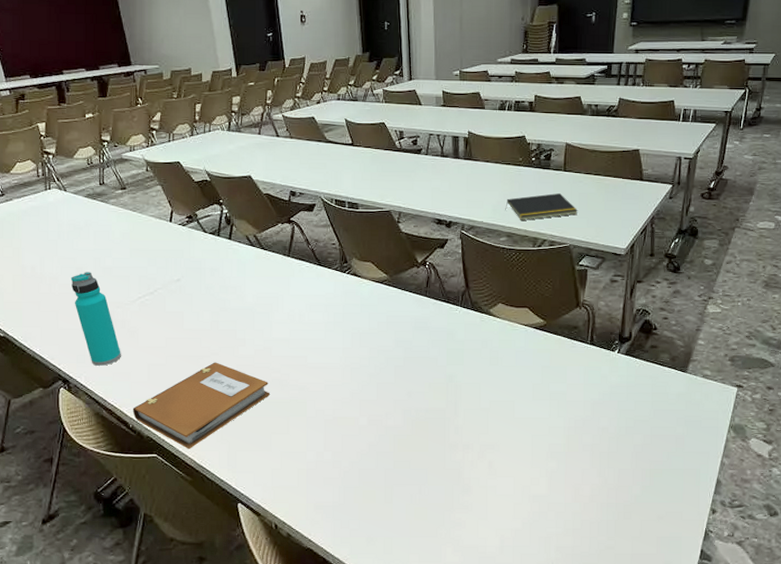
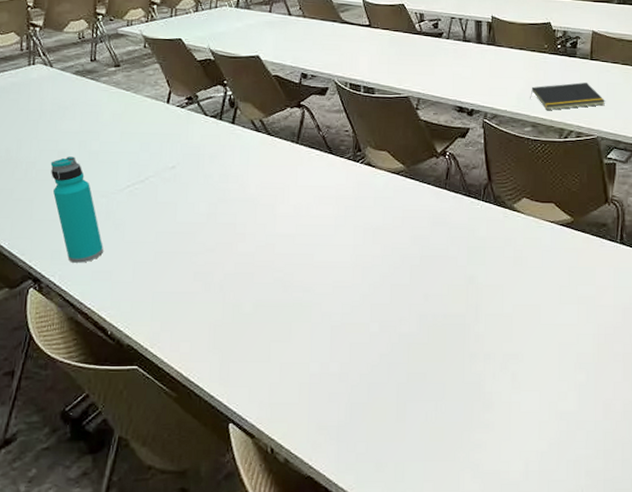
notebook: present [132,362,271,449] -> none [112,260,272,360]

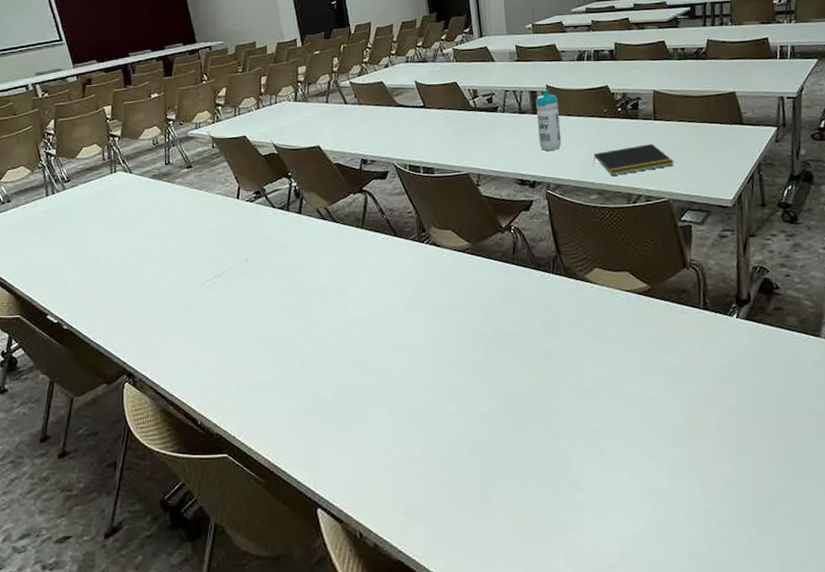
water bottle: present [50,156,103,263] -> none [136,256,188,357]
water bottle: none [480,20,502,80] -> present [535,89,562,151]

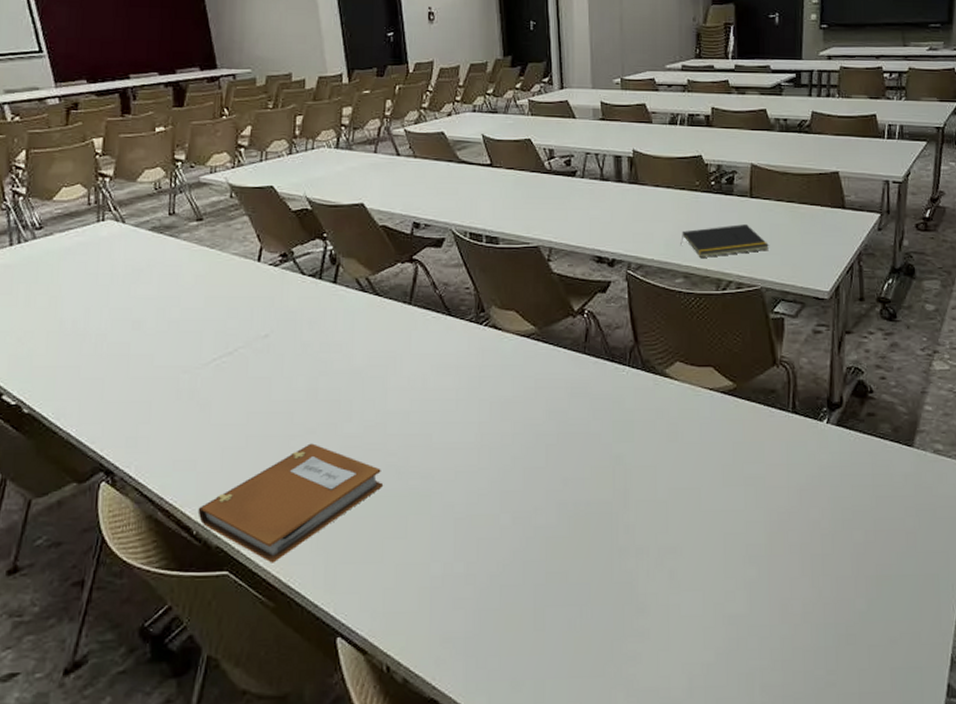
notebook: none [201,347,349,447] -> present [198,443,384,563]
water bottle: present [535,89,562,151] -> none [620,154,647,225]

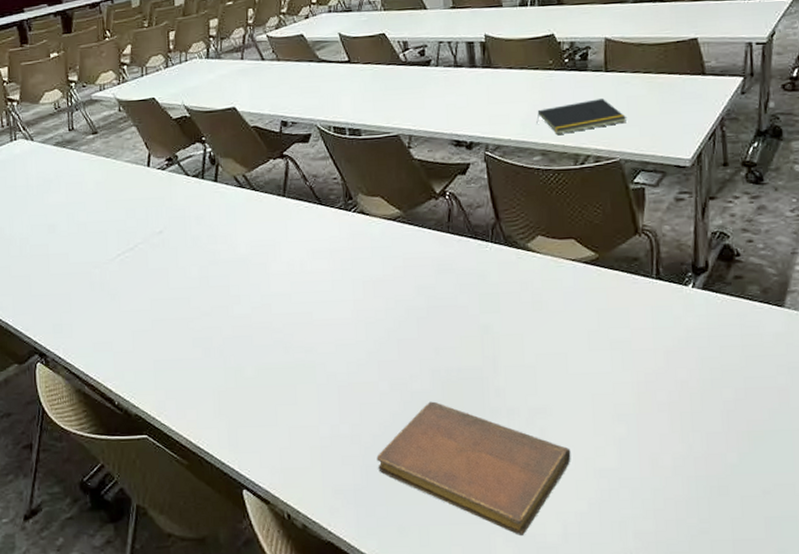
notebook: present [198,443,384,563] -> none [117,324,273,428]
notebook: none [492,538,700,690] -> present [376,401,571,535]

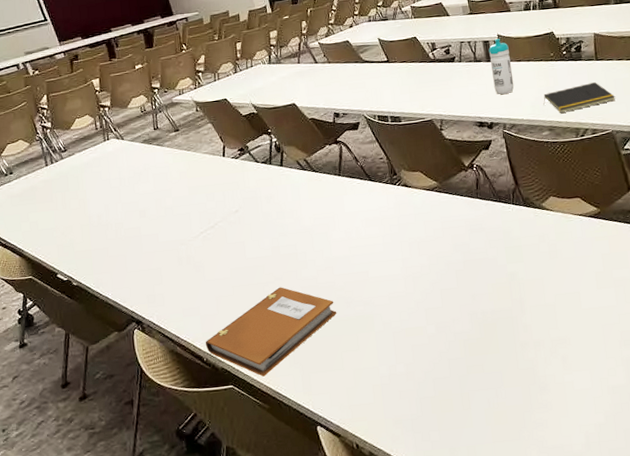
notebook: none [117,324,273,428] -> present [205,287,337,377]
notebook: present [376,401,571,535] -> none [428,339,589,447]
water bottle: none [473,39,502,108] -> present [488,38,514,94]

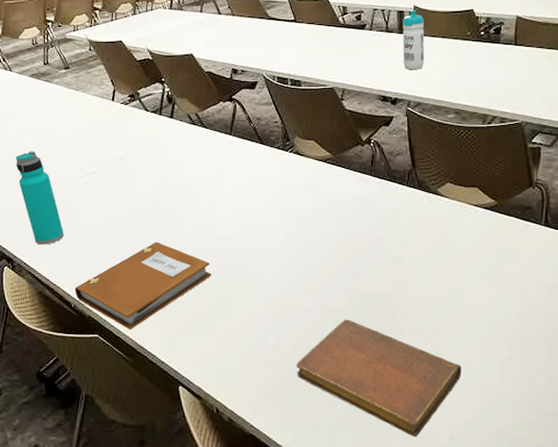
water bottle: none [135,213,189,304] -> present [15,151,64,245]
notebook: none [428,339,589,447] -> present [296,319,462,437]
notepad: present [543,82,616,113] -> none [453,68,531,97]

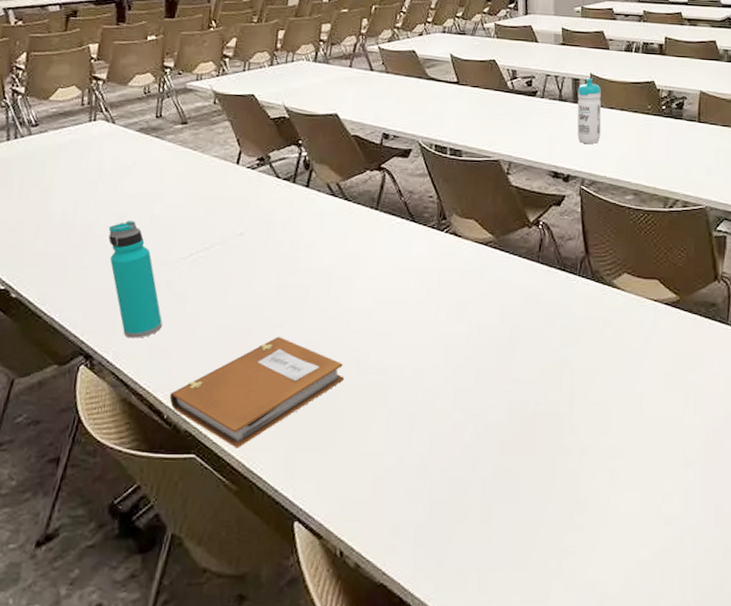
notebook: present [296,319,462,437] -> none [442,435,638,584]

